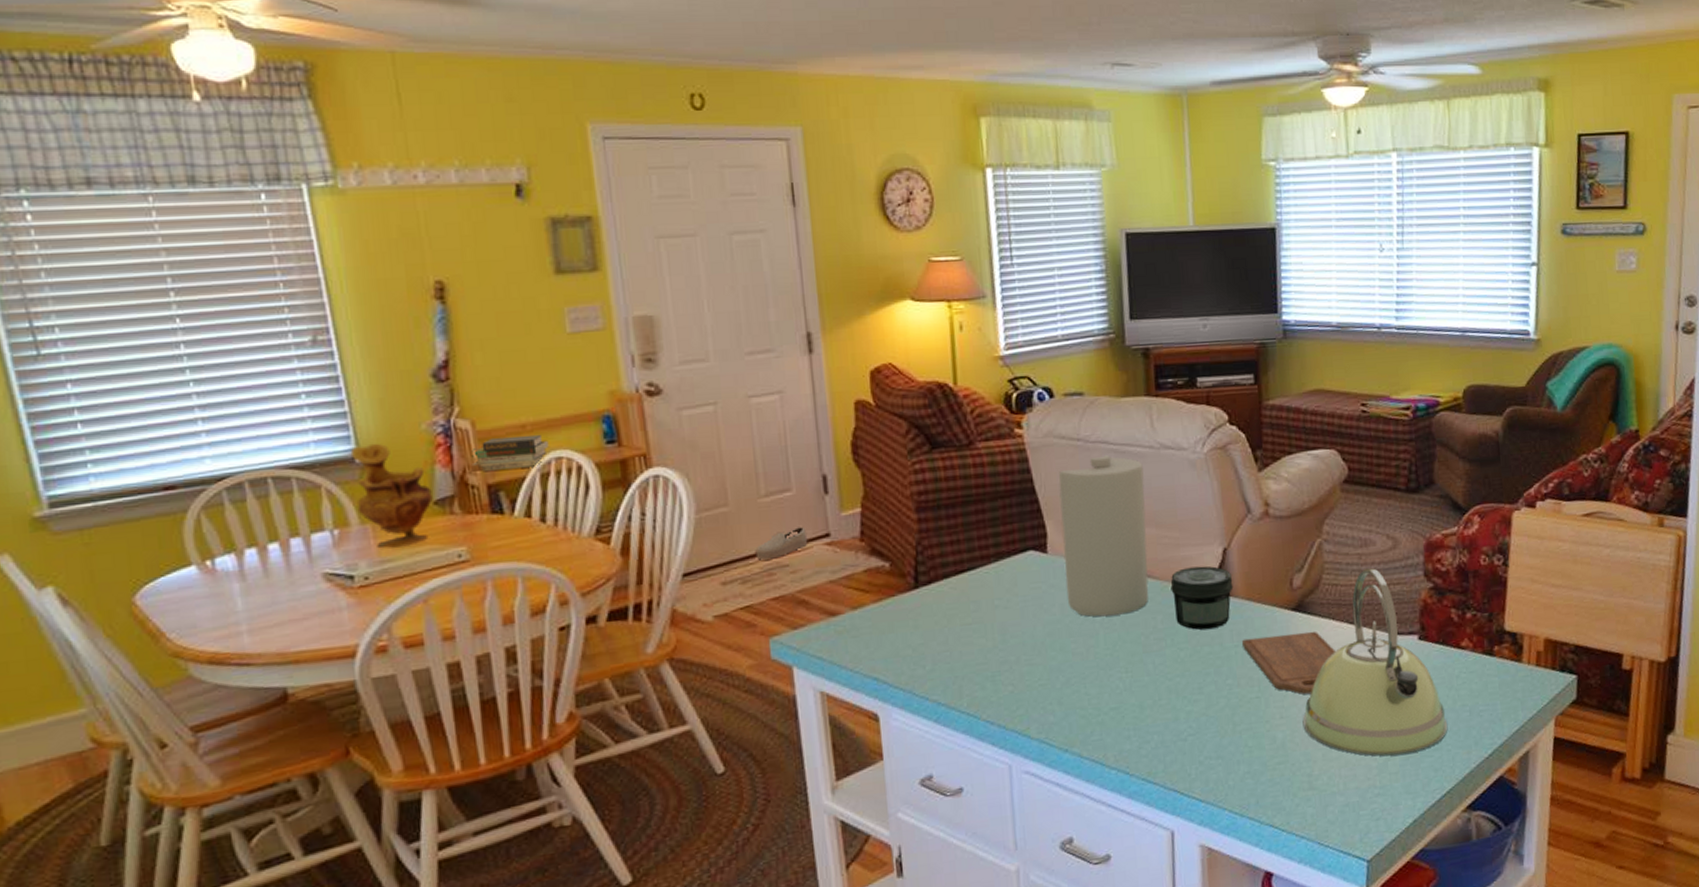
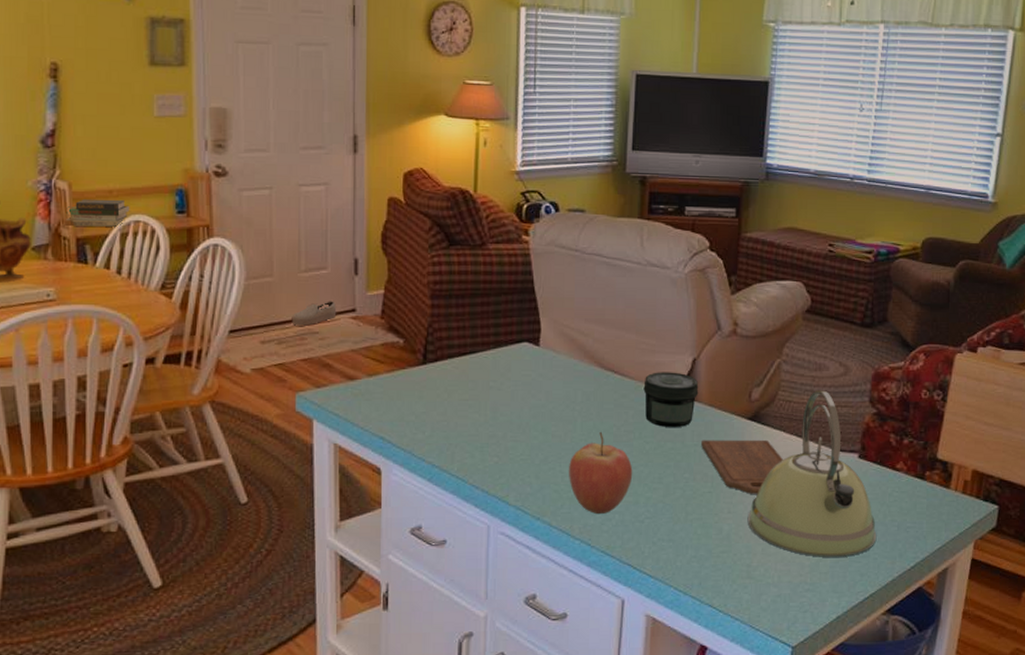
paper towel holder: present [1058,455,1149,617] -> none [552,266,630,406]
fruit: none [1094,642,1169,738] -> present [568,431,633,515]

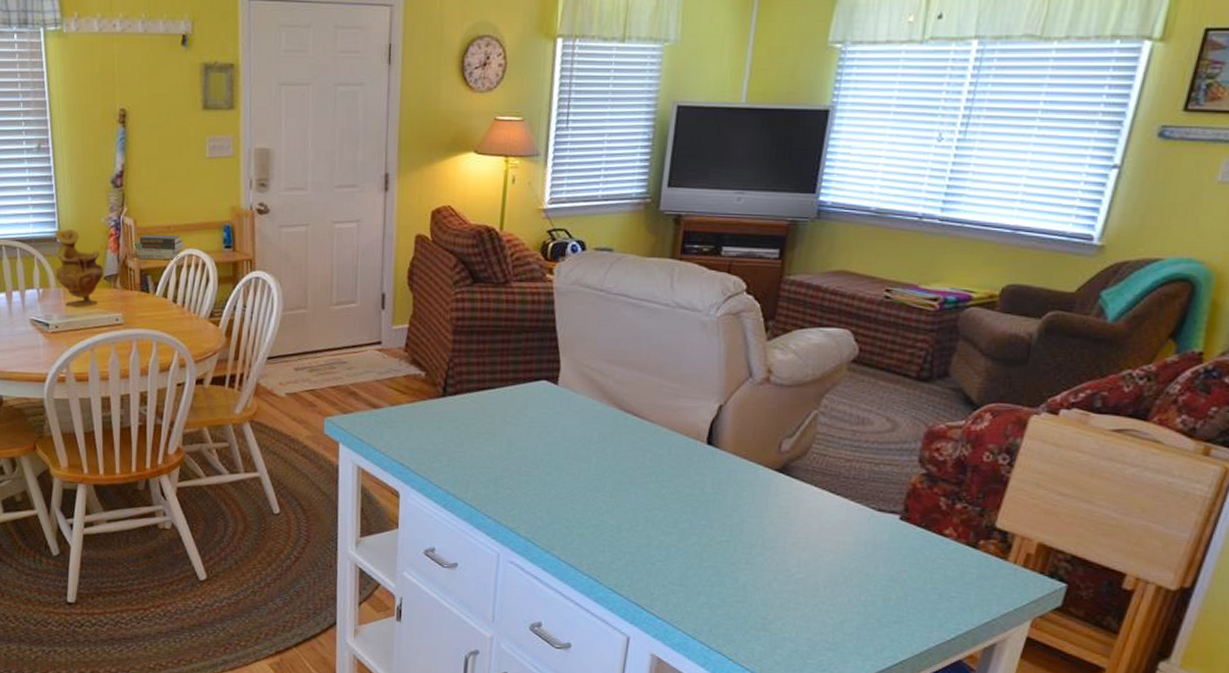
shoe: present [291,301,337,326] -> none [322,333,364,356]
fruit: present [568,431,633,515] -> none [580,472,647,553]
jar: present [643,372,699,428] -> none [663,416,724,474]
cutting board: present [700,439,783,495] -> none [721,488,812,549]
kettle: present [747,390,877,557] -> none [766,445,914,621]

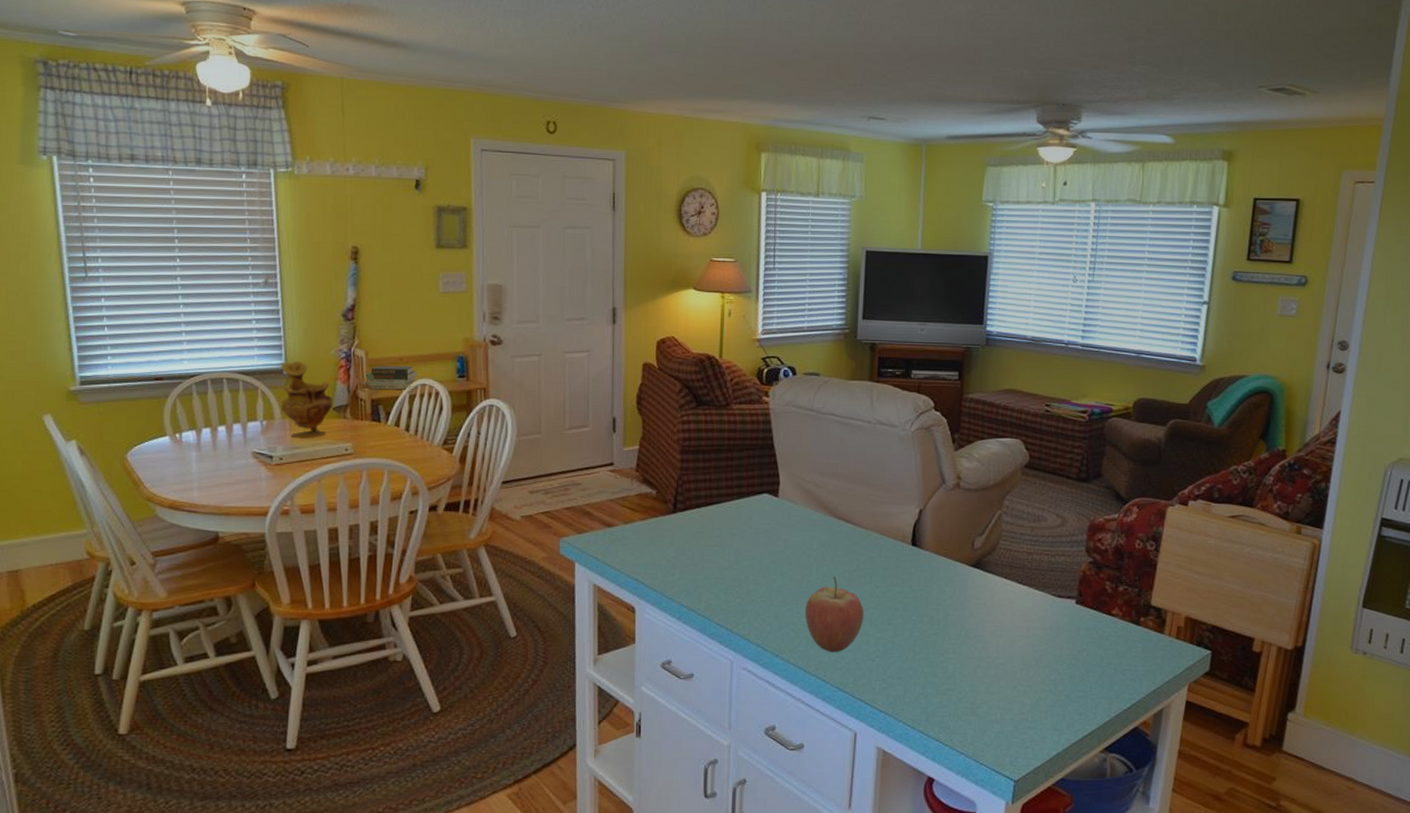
fruit: none [580,472,647,553] -> present [804,576,864,653]

